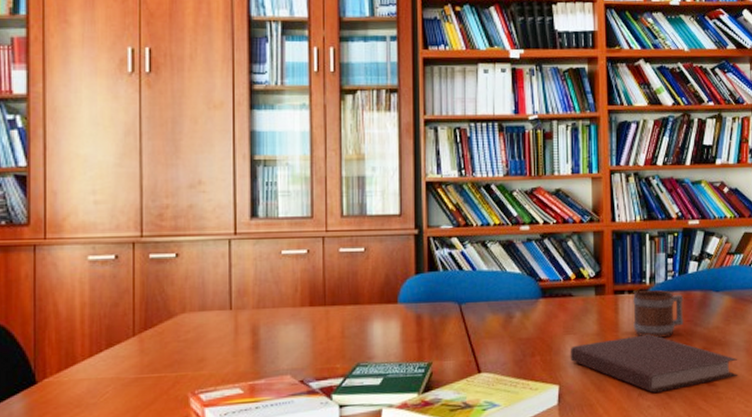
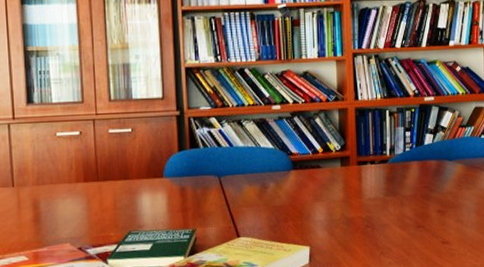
notebook: present [570,334,738,393] -> none [319,200,469,251]
mug: present [633,289,684,338] -> none [375,160,421,203]

